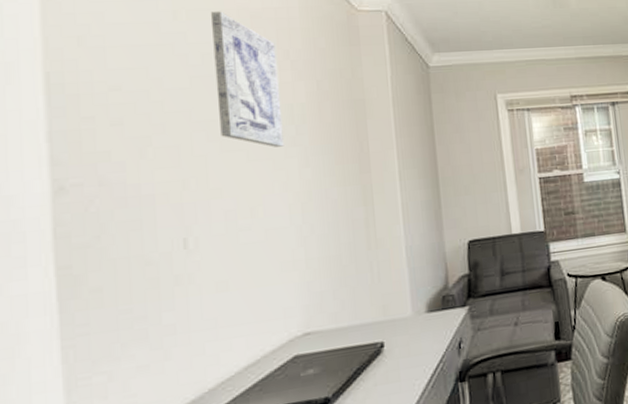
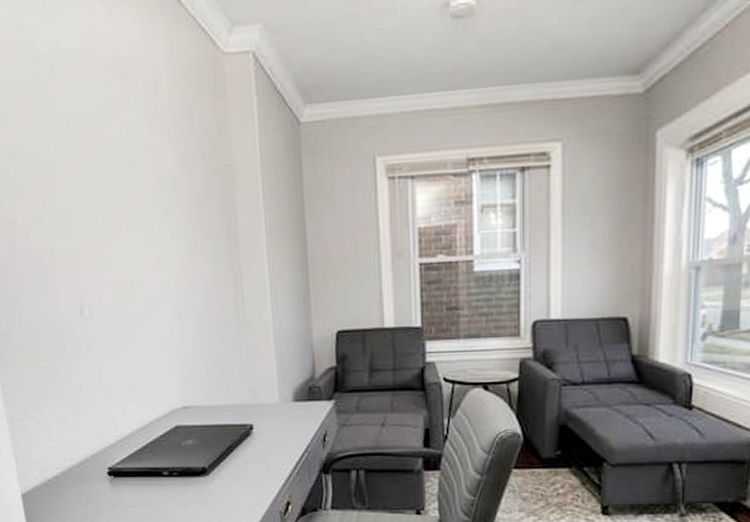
wall art: present [210,11,284,147] -> none [83,63,158,218]

